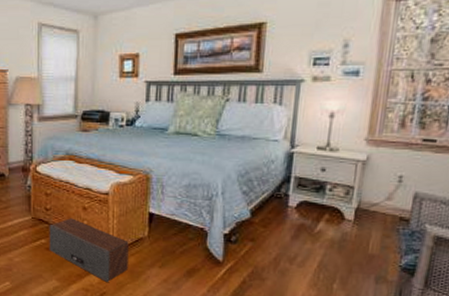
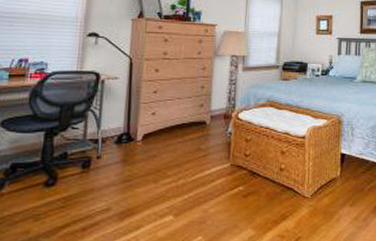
speaker: present [49,218,129,282] -> none [246,163,323,226]

